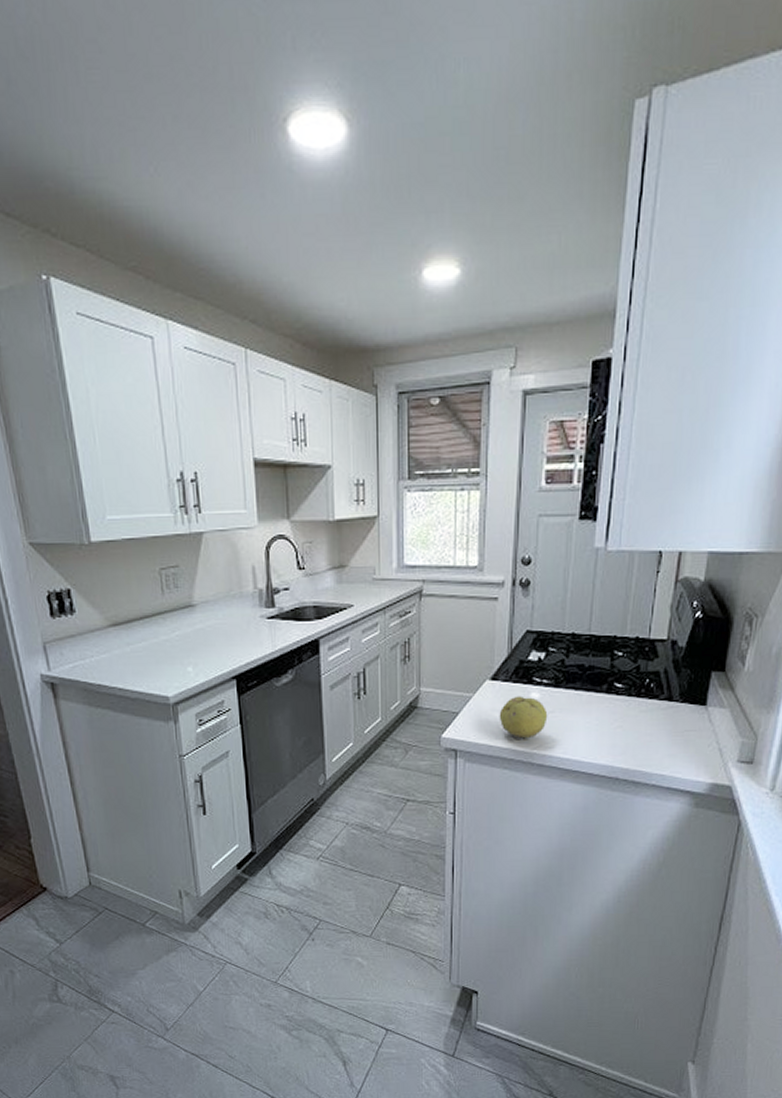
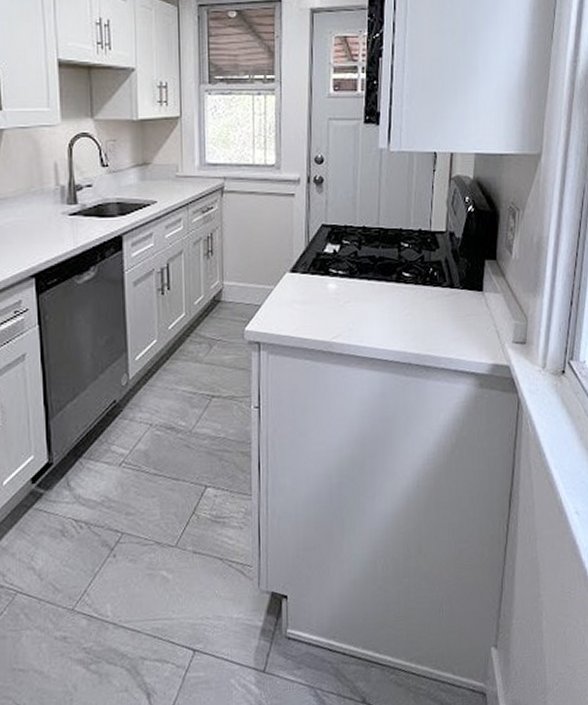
fruit: present [499,696,548,739] -> none [299,287,345,329]

